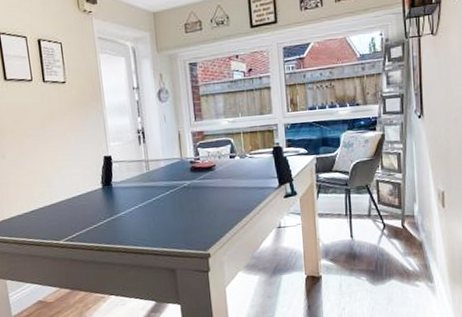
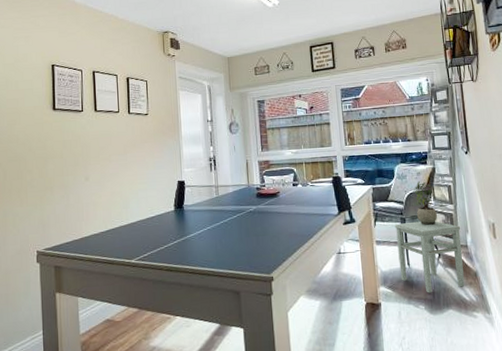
stool: none [338,191,409,265] -> present [394,221,465,293]
potted plant: none [360,149,384,196] -> present [414,180,437,225]

